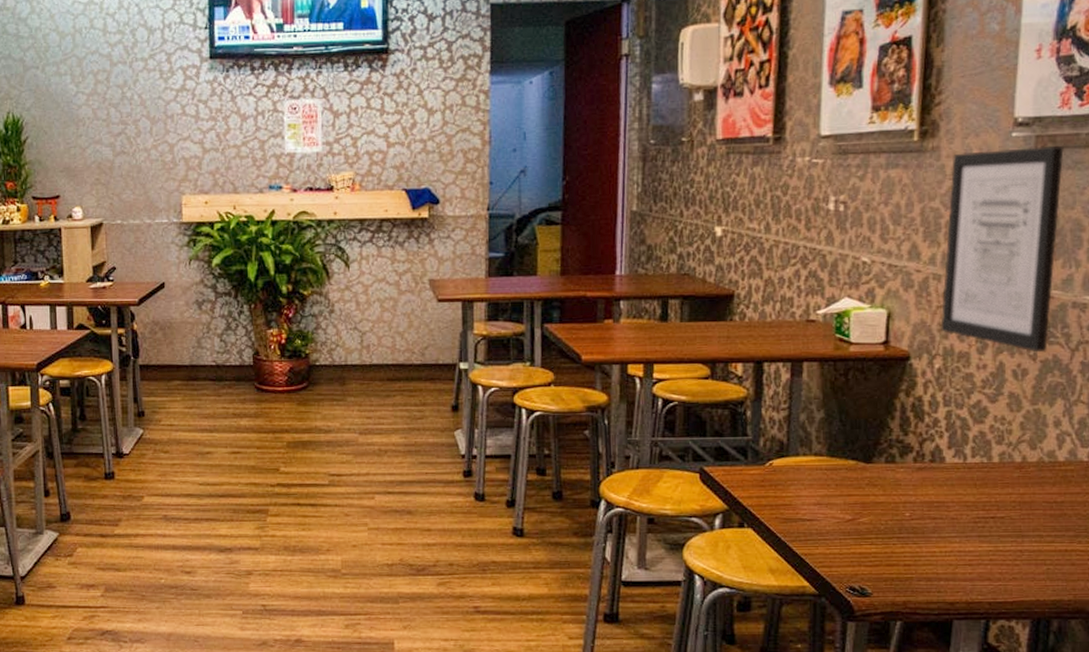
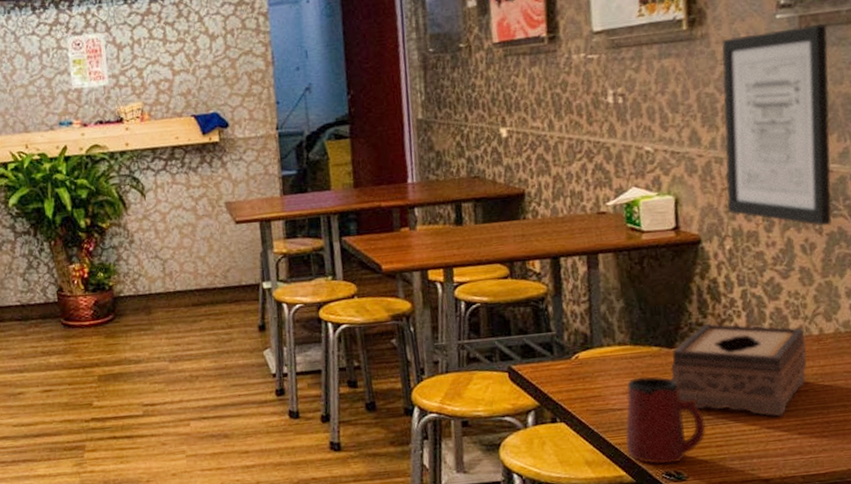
mug: none [812,488,896,579] -> present [625,376,707,464]
tissue box: none [865,442,1007,541] -> present [671,324,807,417]

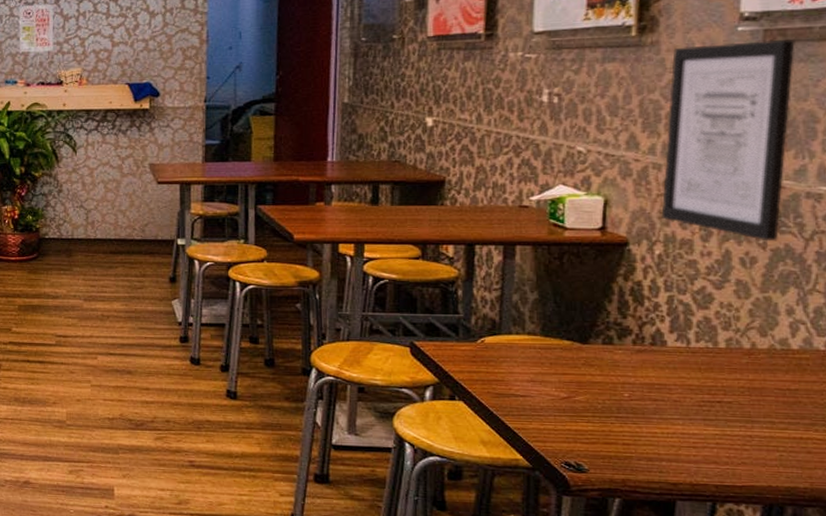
mug: present [625,376,707,464] -> none [525,367,614,455]
tissue box: present [671,324,807,417] -> none [581,325,735,424]

